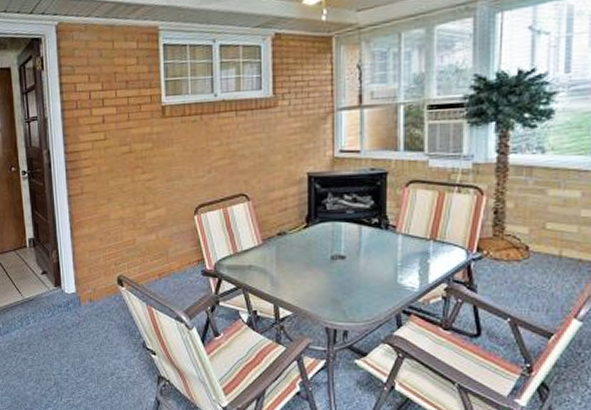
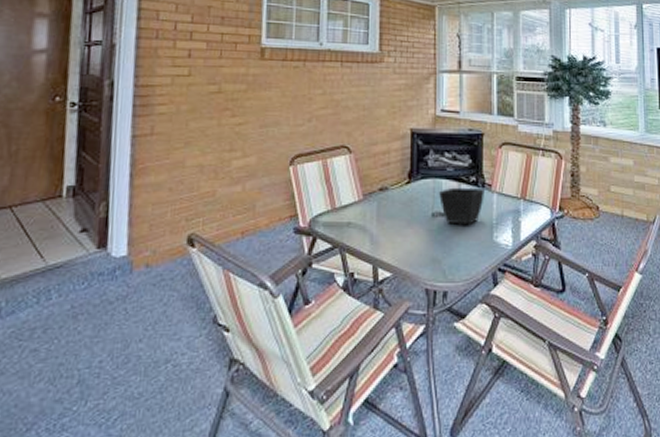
flower pot: none [339,229,388,267] -> present [439,187,484,225]

